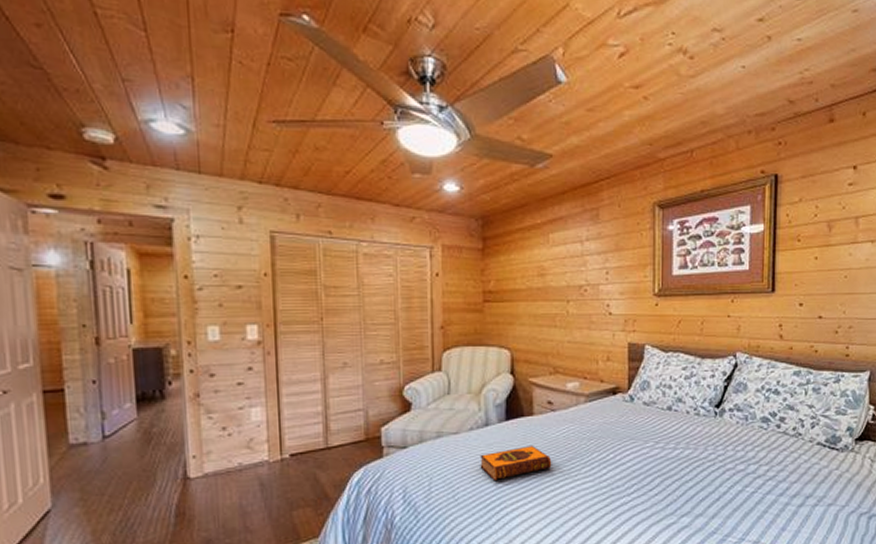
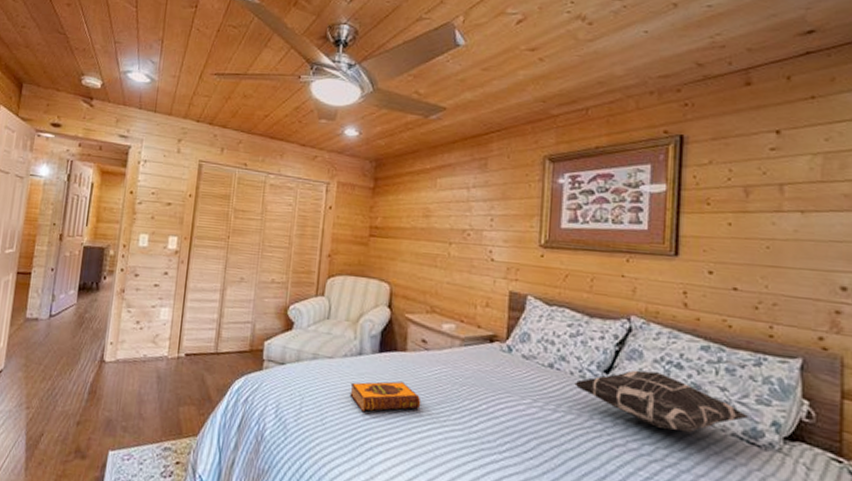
decorative pillow: none [691,400,829,448] -> present [574,369,748,433]

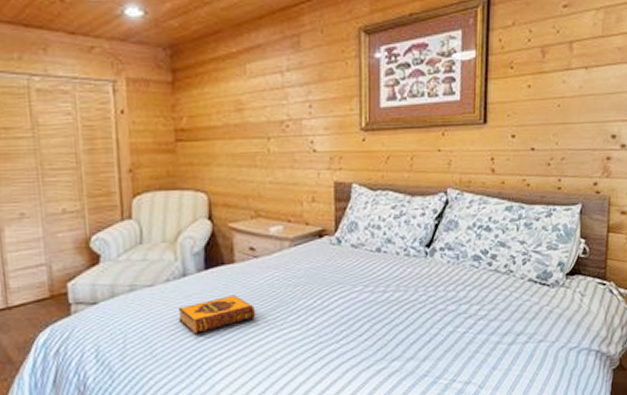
decorative pillow: present [574,369,748,433] -> none [401,238,541,287]

